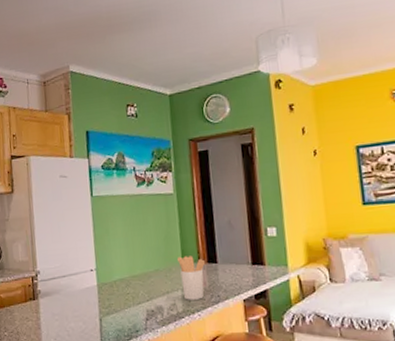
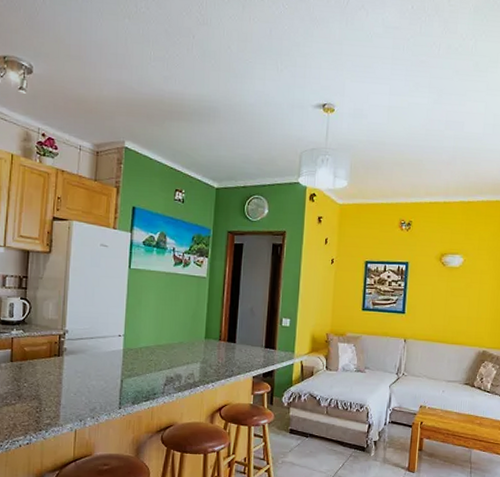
utensil holder: present [178,256,206,300] -> none [201,333,226,372]

